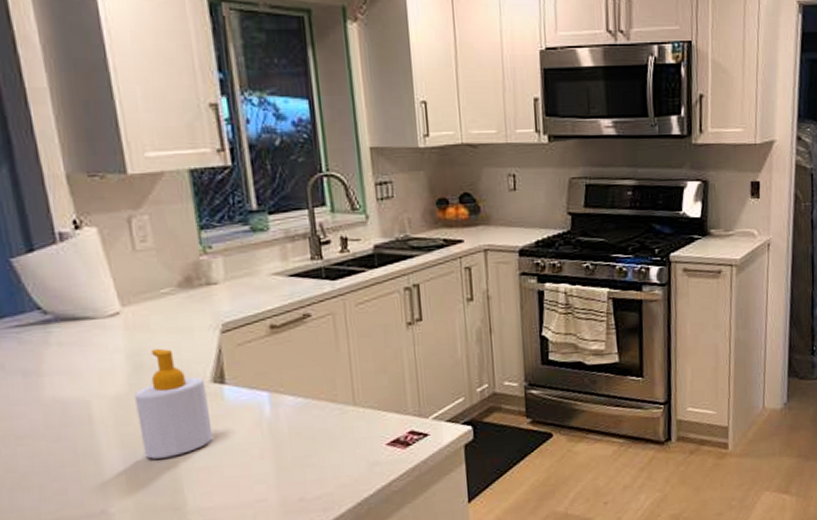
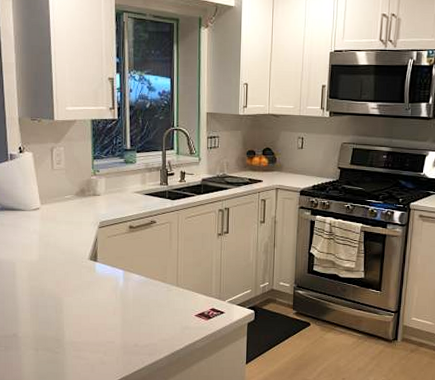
soap bottle: present [135,348,213,459] -> none [42,233,86,306]

